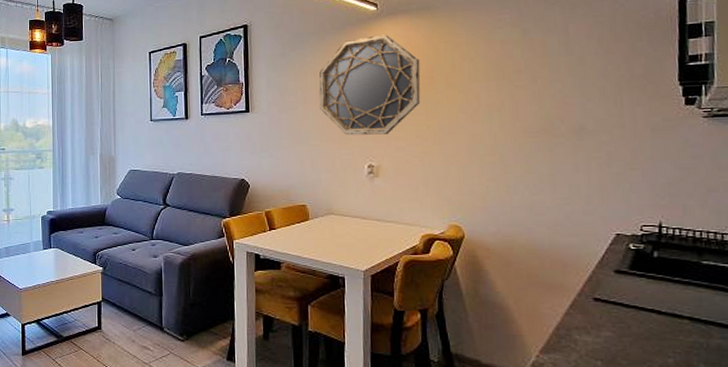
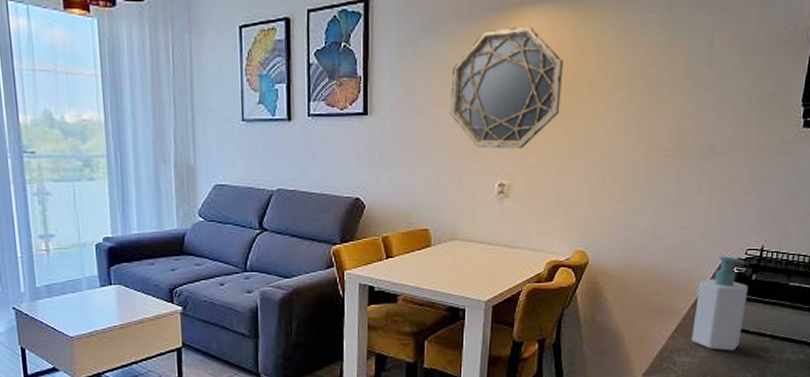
soap bottle: none [590,232,652,332] -> present [691,256,749,351]

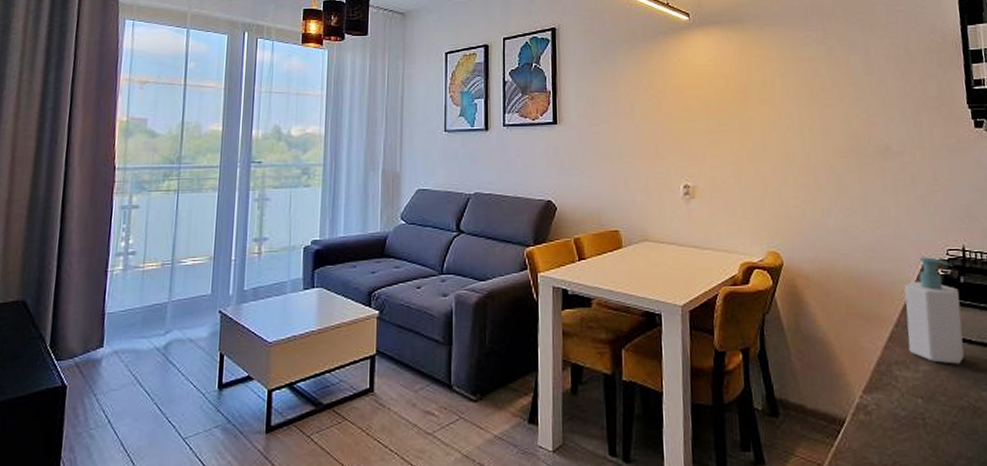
home mirror: present [450,26,564,148] -> none [631,45,735,152]

